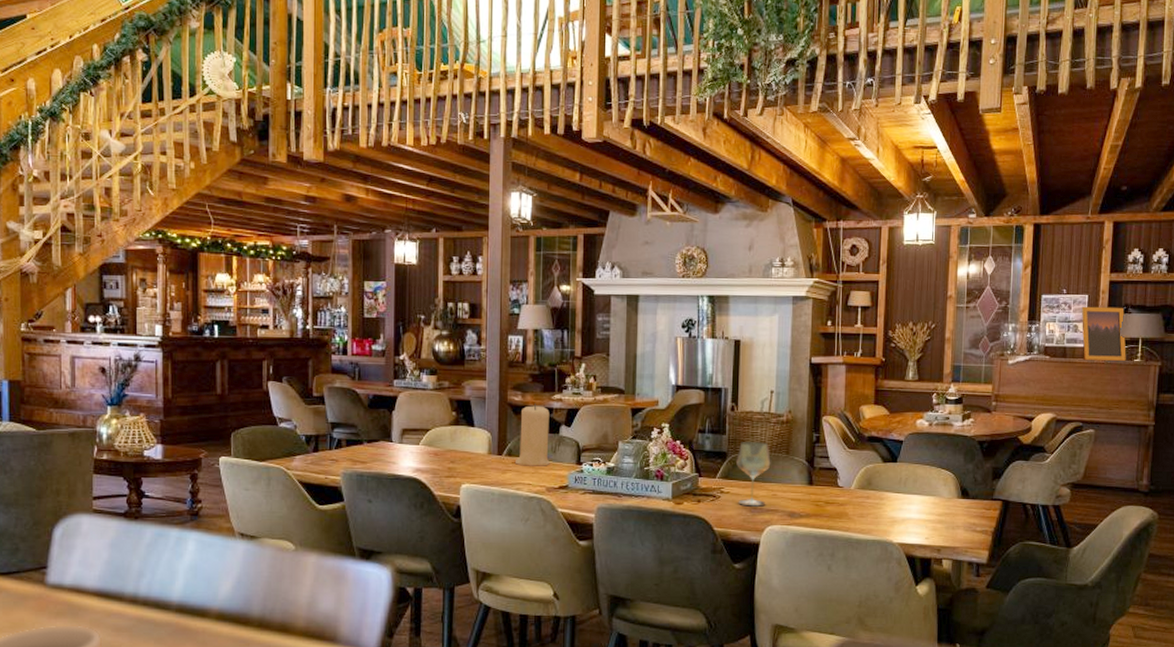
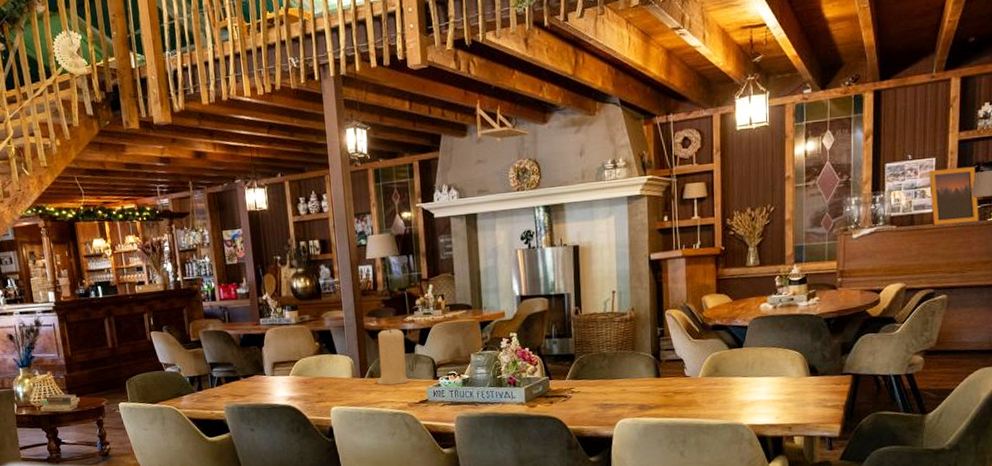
books: none [125,440,174,461] -> present [40,394,80,412]
wine glass: present [736,442,771,507] -> none [584,341,618,403]

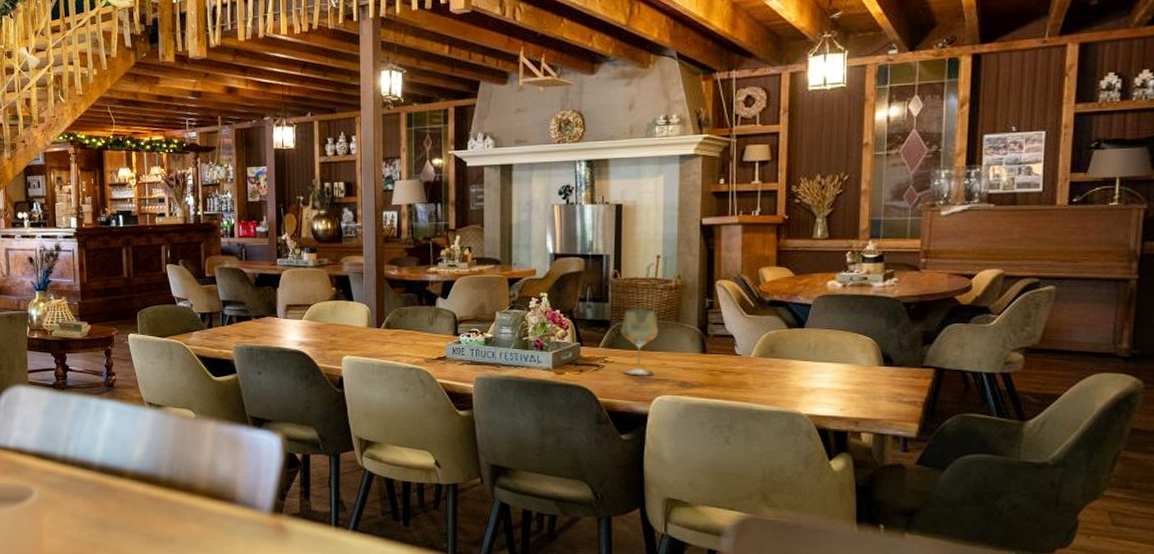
candle: present [376,326,409,386] -> none [393,276,428,339]
wine glass: none [584,341,618,403] -> present [621,309,659,376]
picture frame: present [928,166,979,226] -> none [1036,142,1098,208]

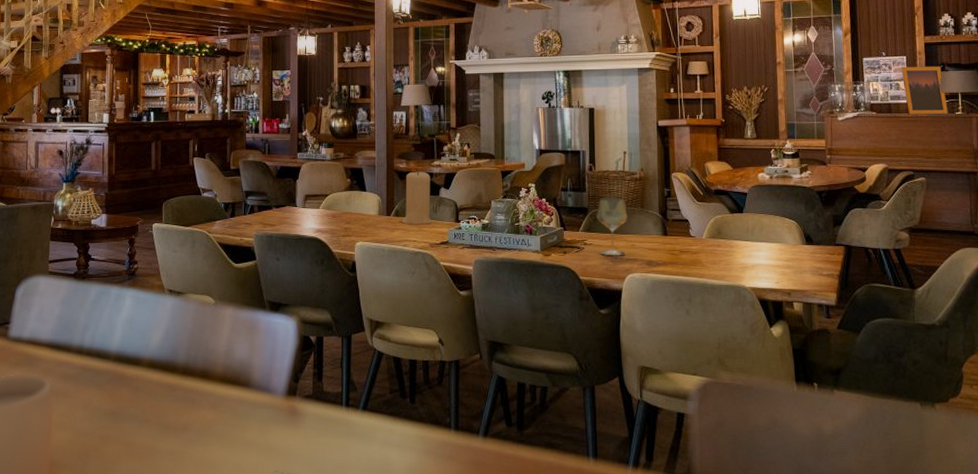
books: present [52,320,91,339] -> none [76,211,116,228]
candle: none [393,276,428,339] -> present [401,169,432,226]
picture frame: none [1036,142,1098,208] -> present [901,66,948,115]

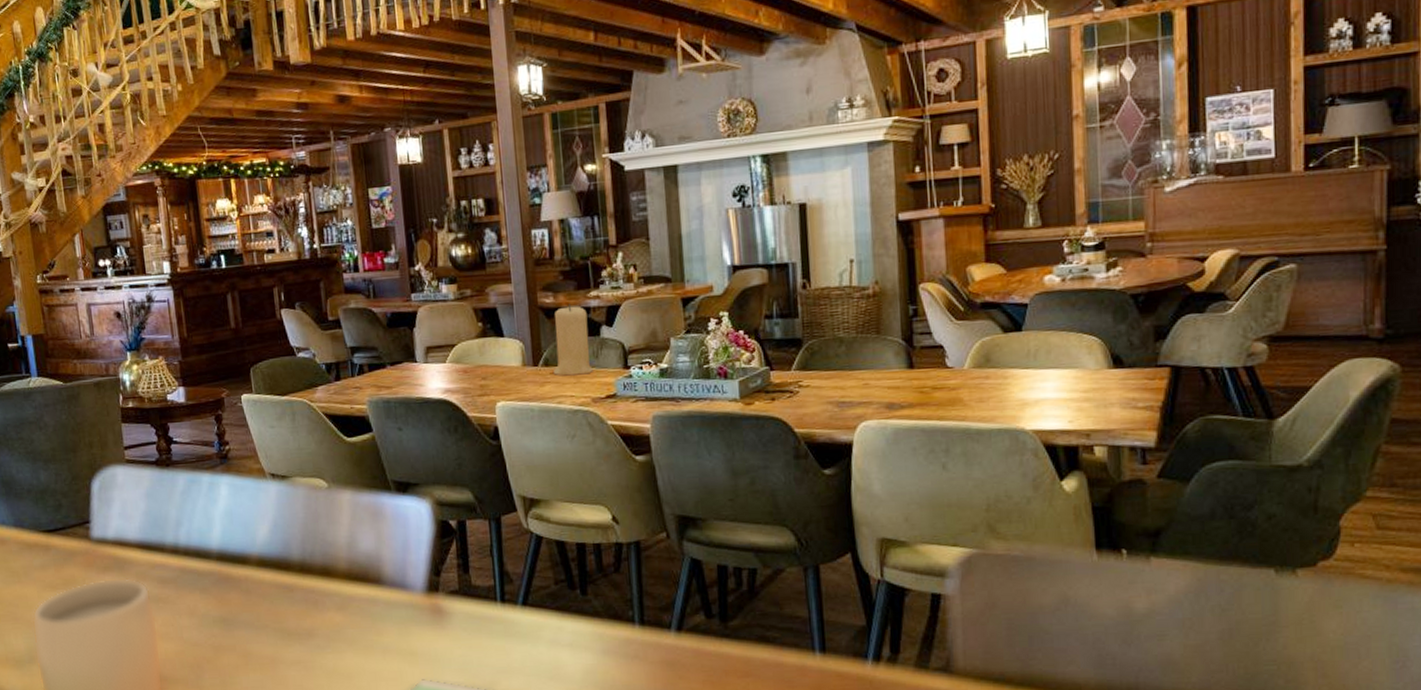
wine glass: present [597,198,628,256] -> none [814,322,858,401]
picture frame: present [901,66,948,115] -> none [1264,98,1337,176]

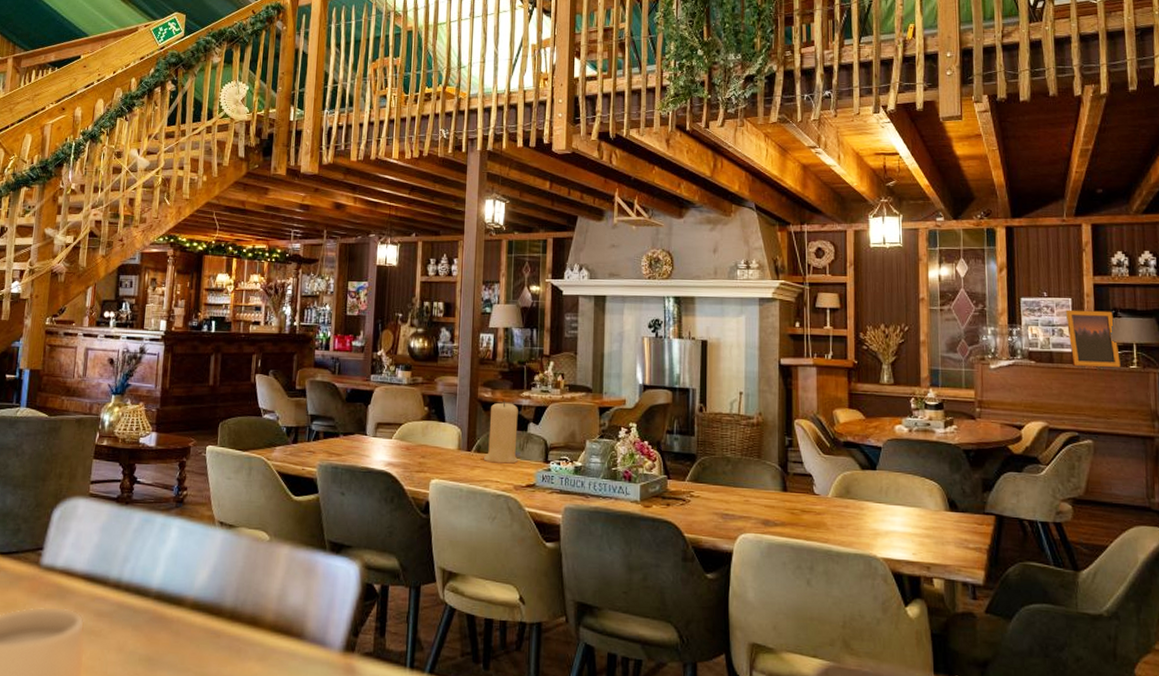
picture frame: none [1264,98,1337,176] -> present [1065,309,1121,368]

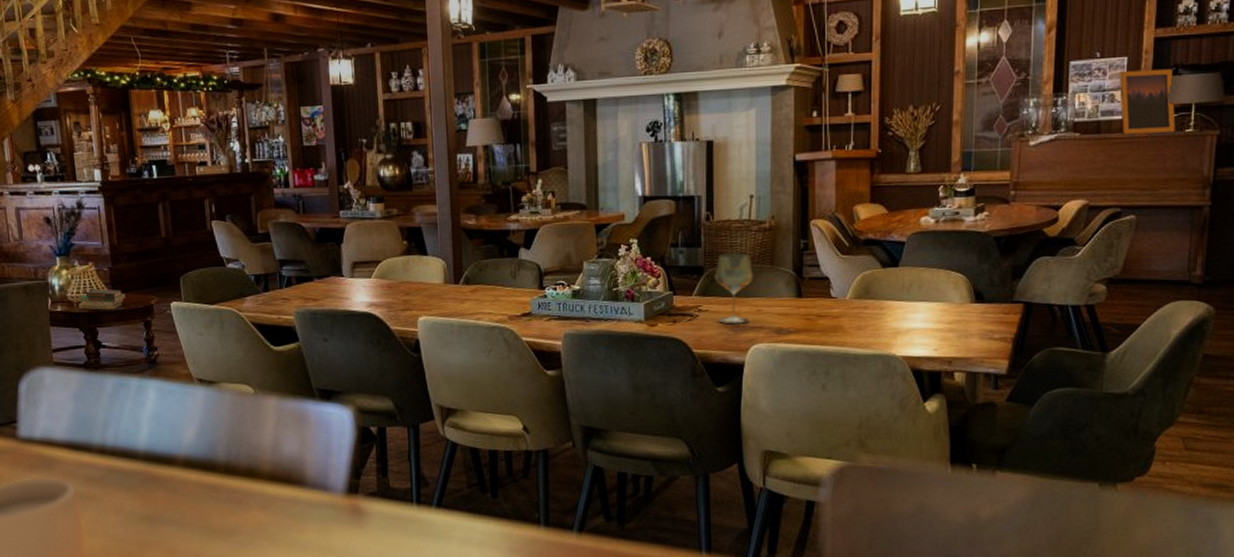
books: none [123,427,167,448] -> present [78,289,125,310]
candle: present [483,400,518,465] -> none [472,226,510,295]
wine glass: none [706,444,742,513] -> present [715,253,754,325]

